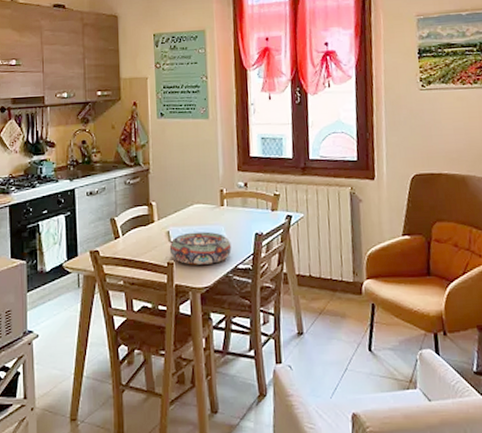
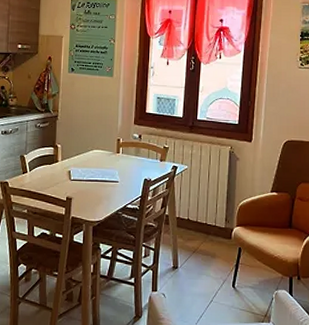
decorative bowl: present [169,231,232,265] -> none [69,173,123,202]

